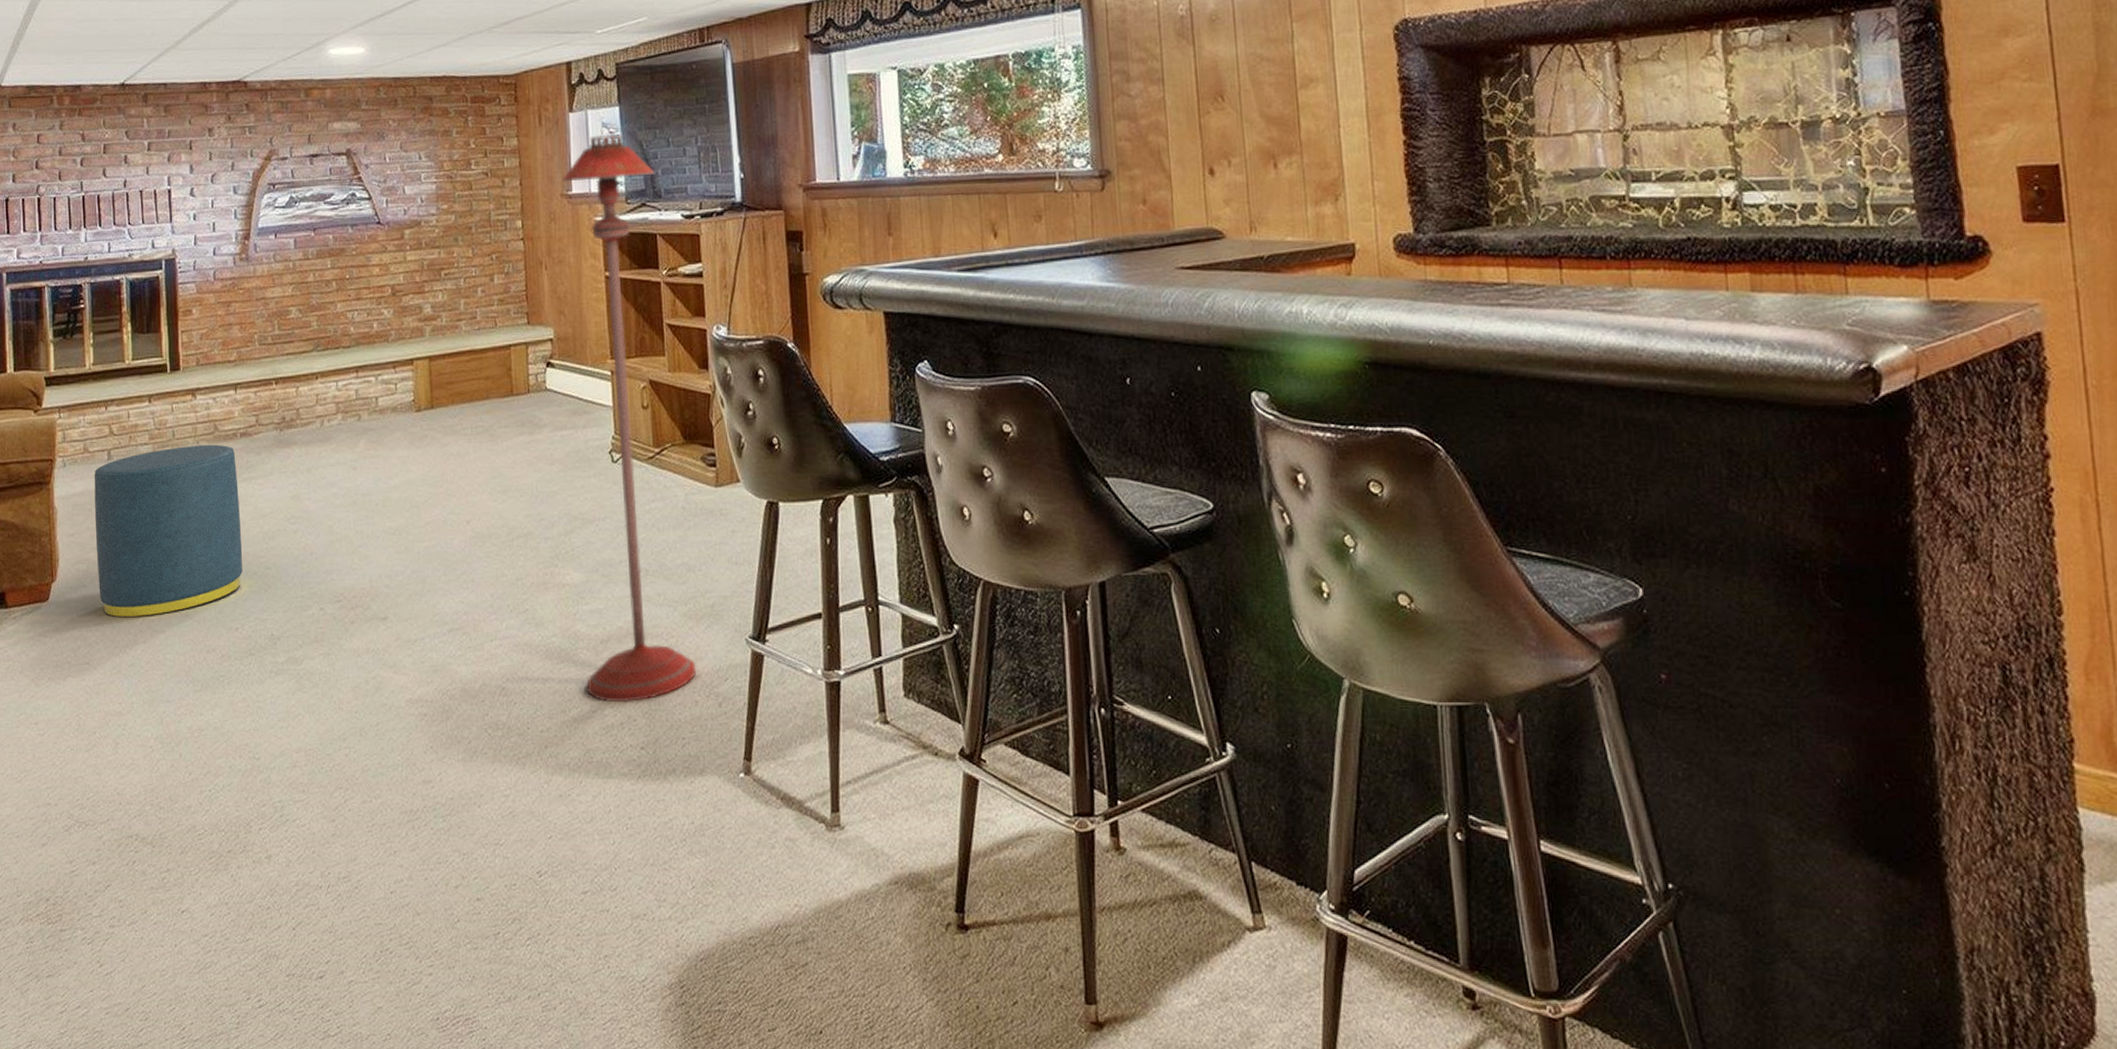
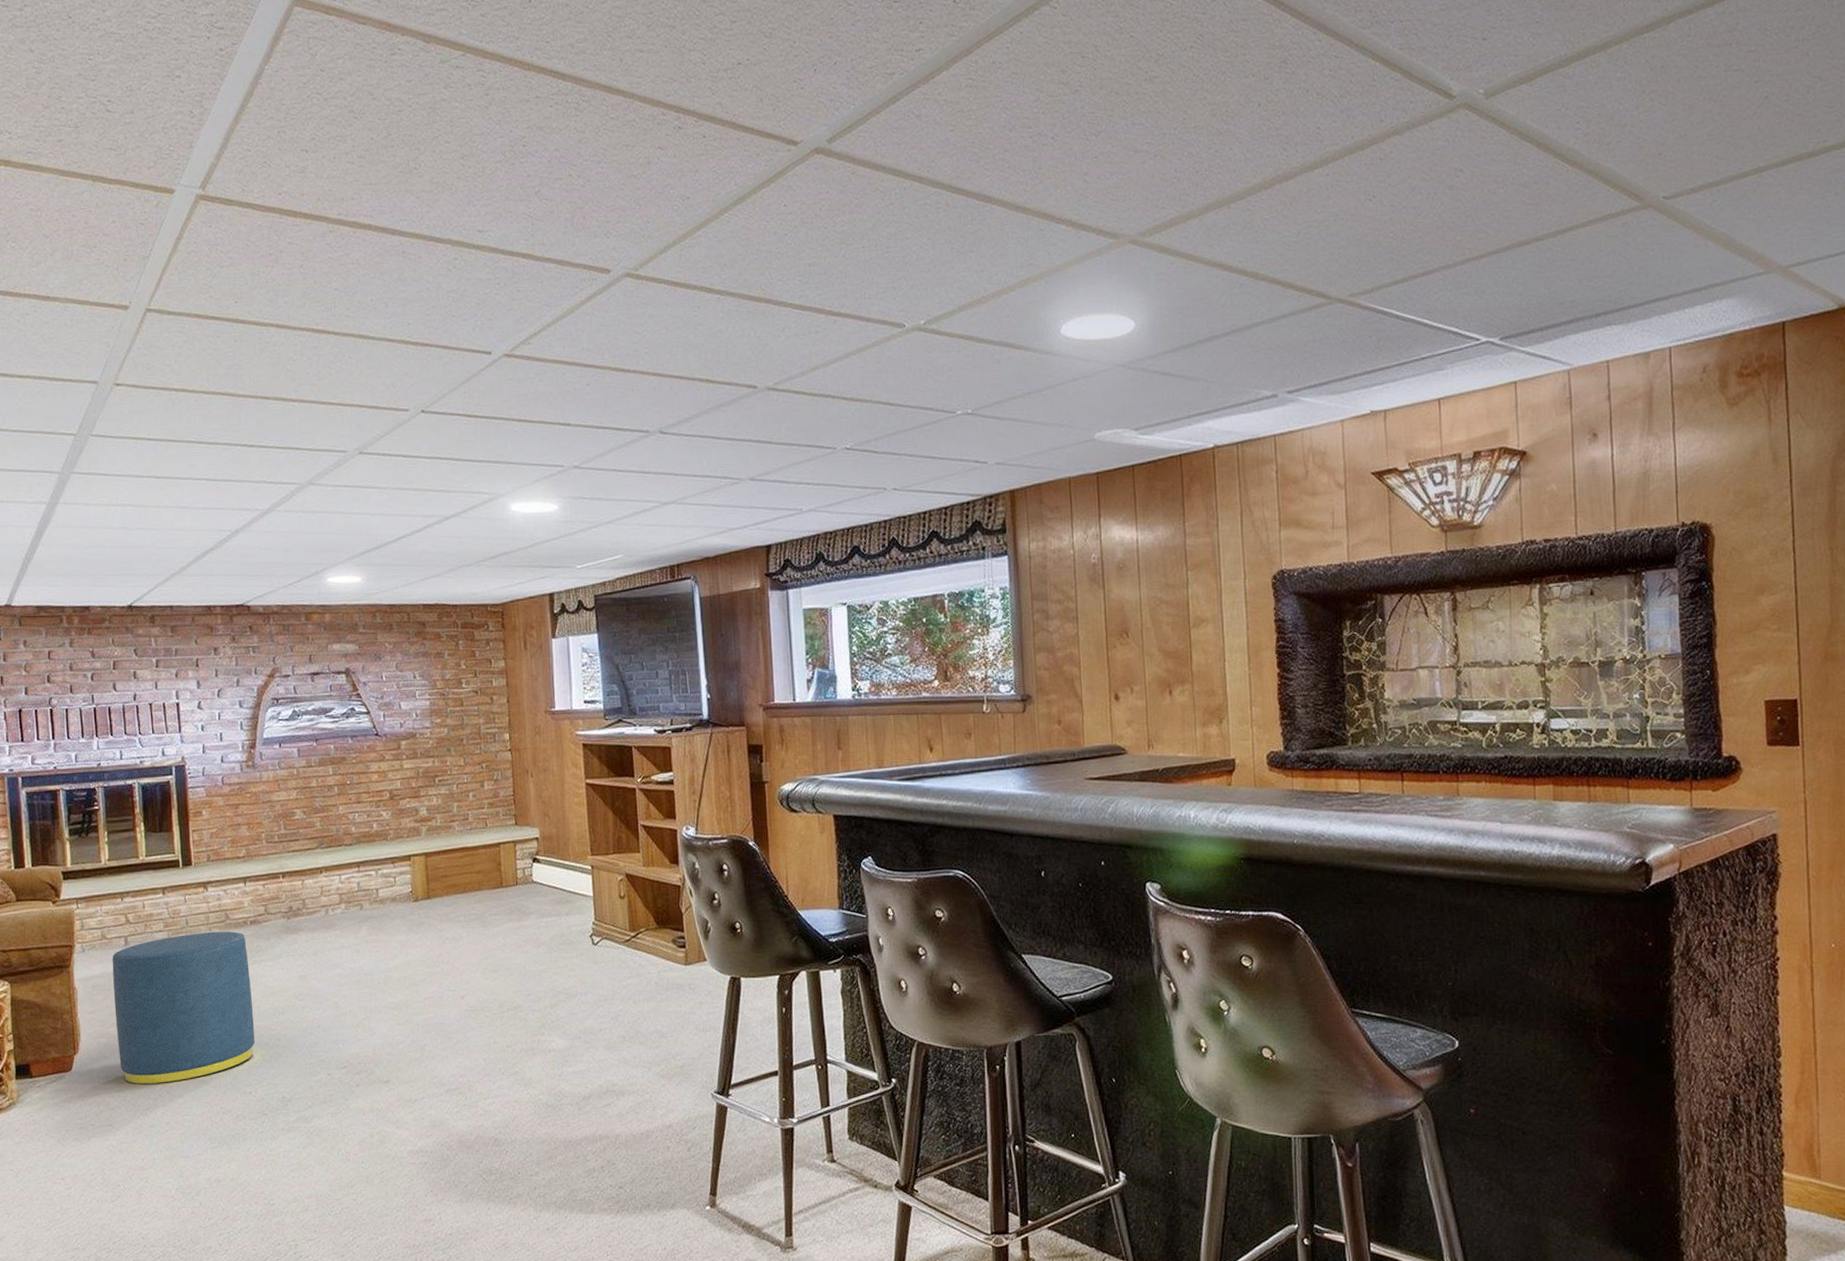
floor lamp: present [561,134,697,703] -> none [545,658,668,1150]

